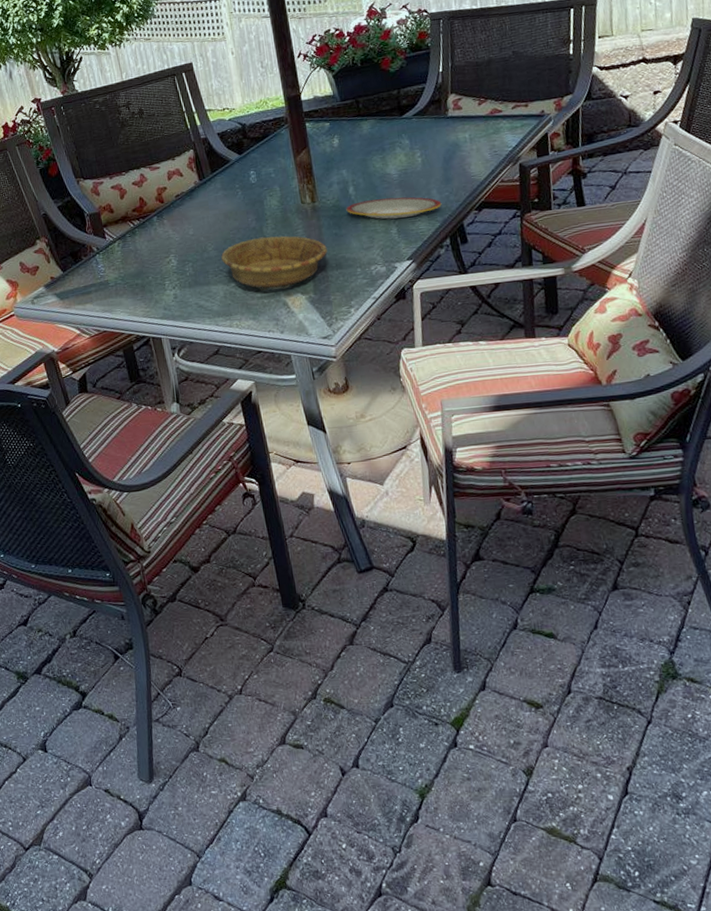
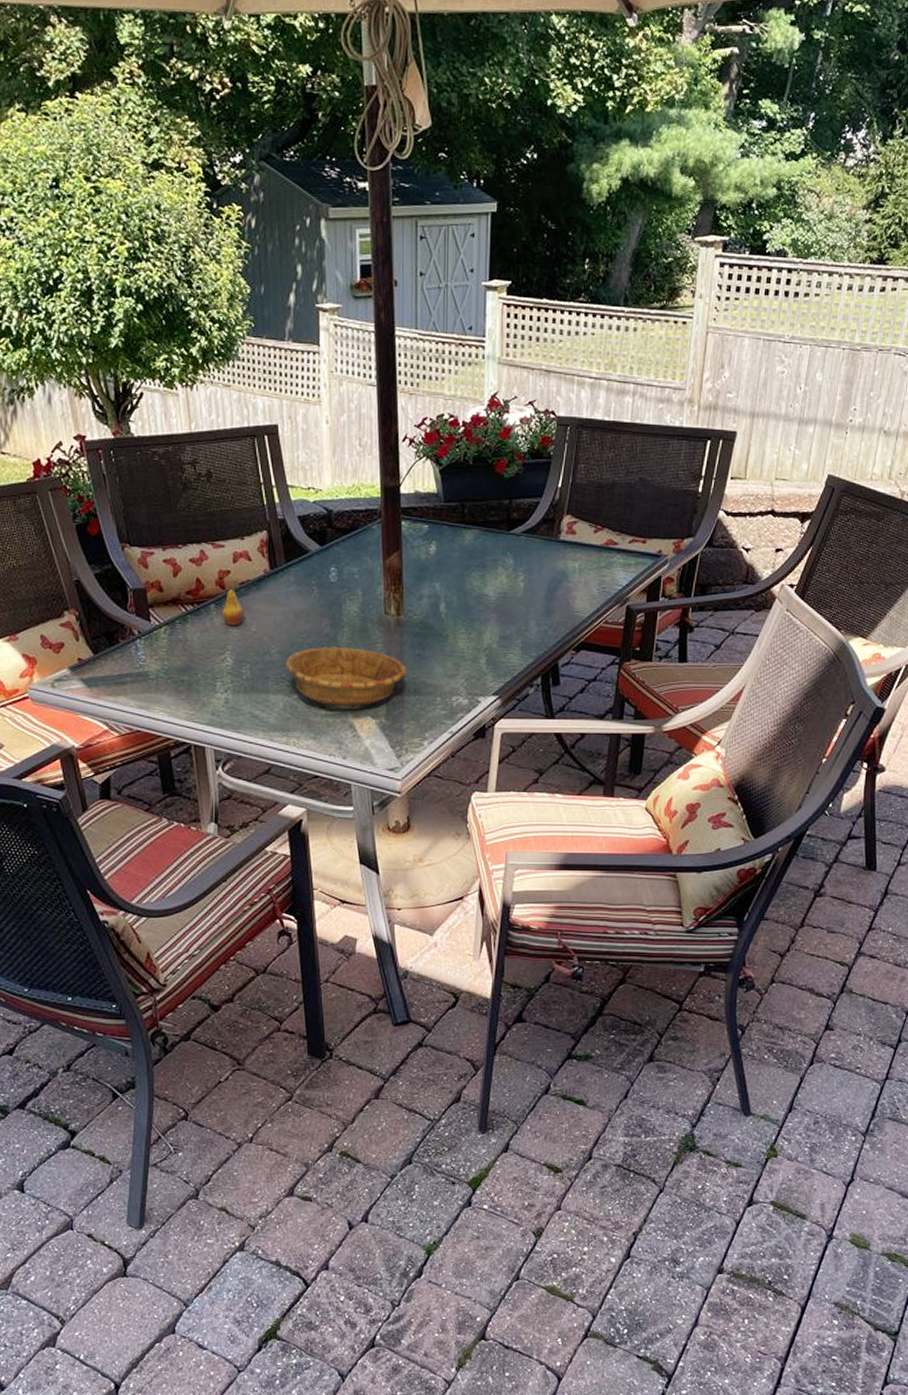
fruit: none [163,195,182,233] -> present [222,582,244,627]
plate: present [346,197,442,219] -> none [434,622,539,647]

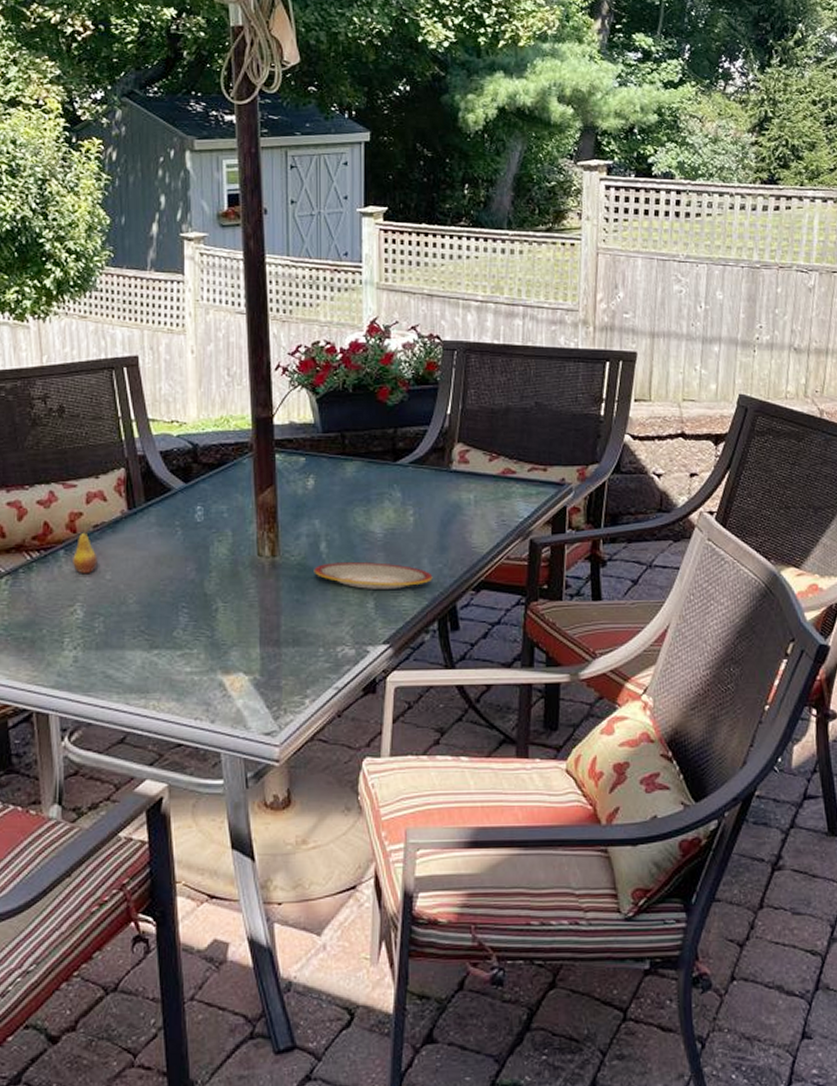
decorative bowl: present [286,646,407,709] -> none [144,593,284,665]
plate: none [434,622,539,647] -> present [314,562,433,589]

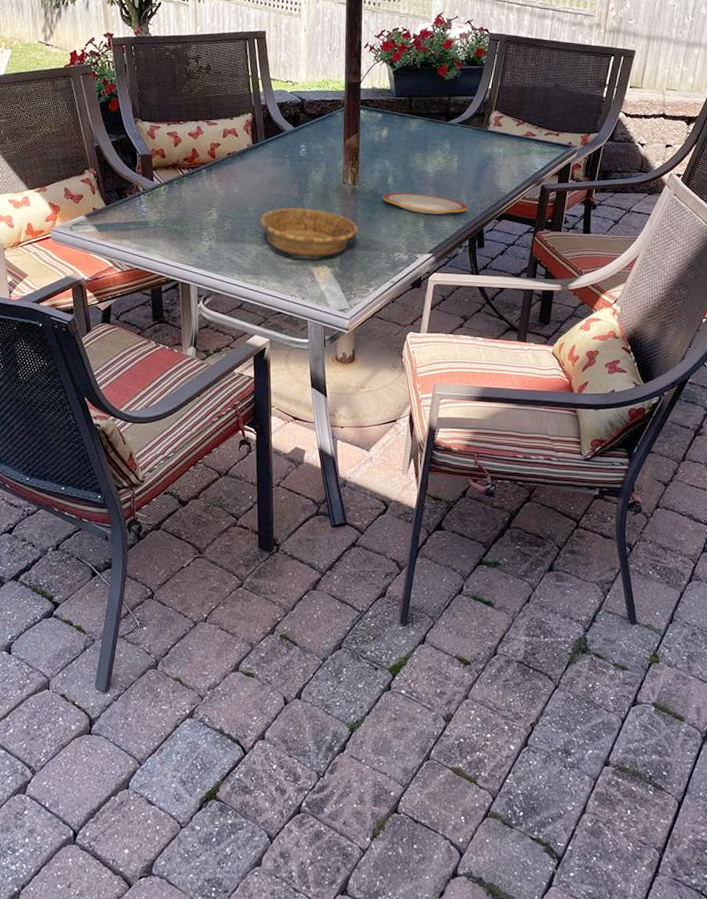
fruit: present [73,525,98,574] -> none [211,153,229,188]
decorative bowl: none [144,593,284,665] -> present [260,207,359,259]

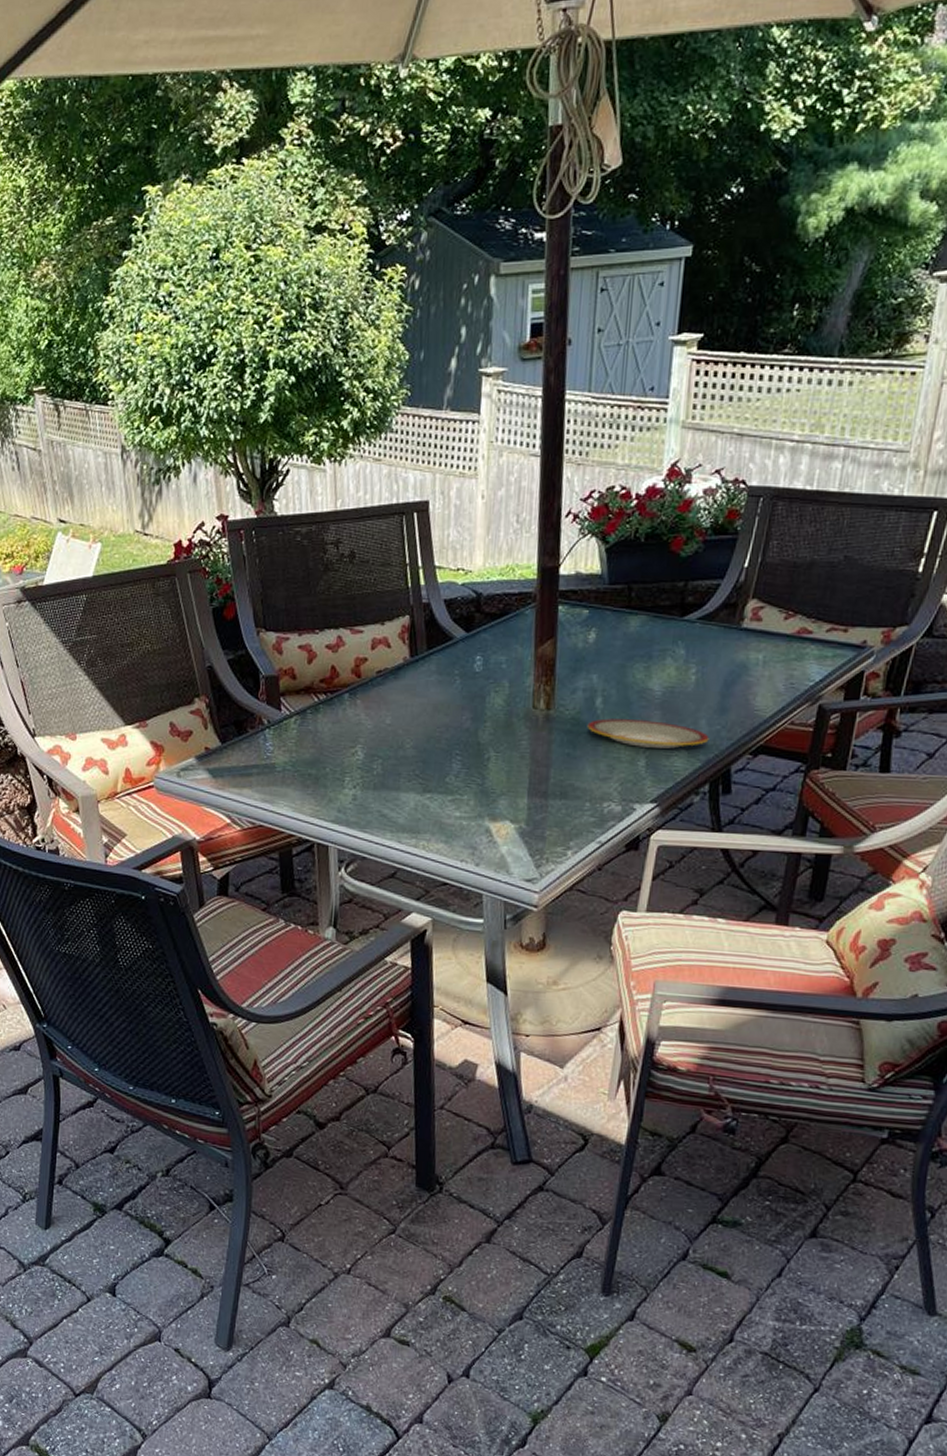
decorative bowl: present [260,207,359,259] -> none [420,742,553,812]

